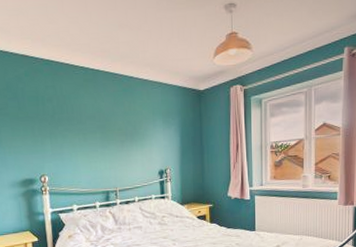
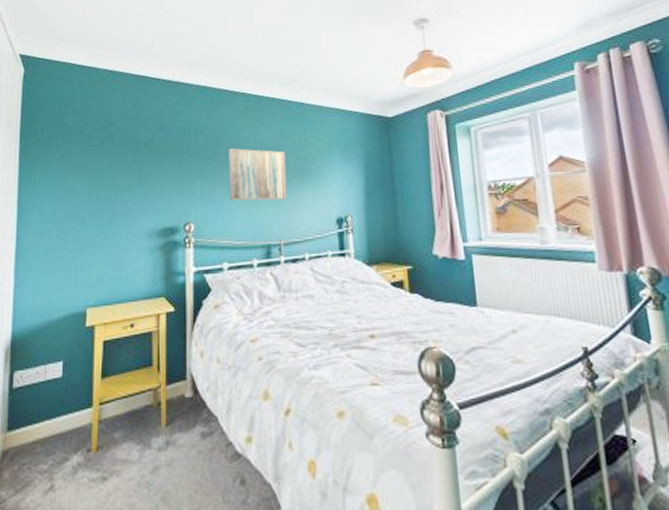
wall art: none [72,115,121,158] -> present [228,148,287,201]

